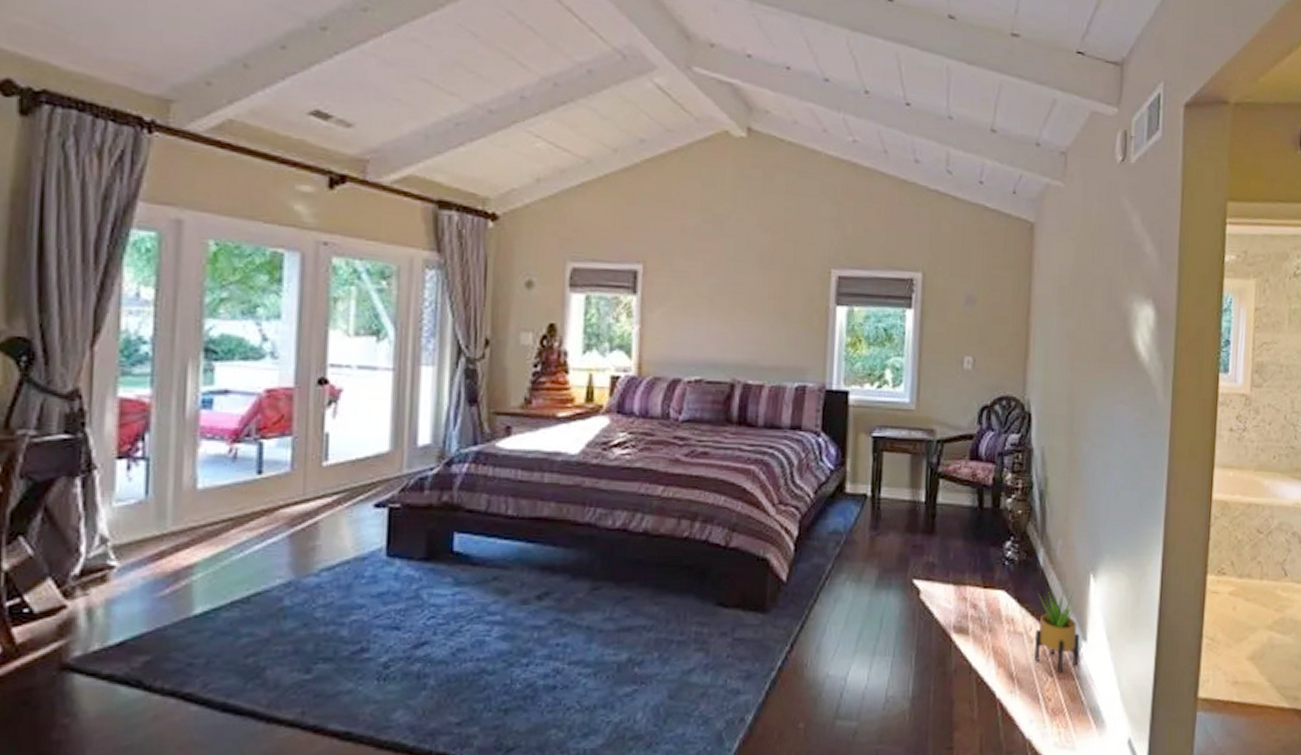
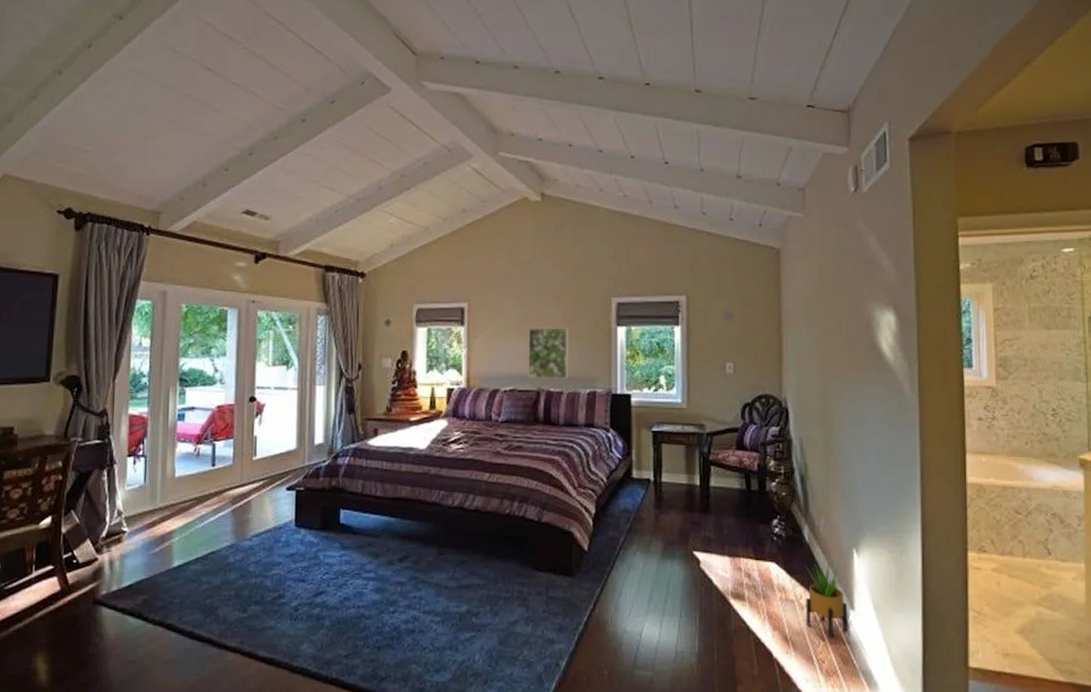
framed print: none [719,302,775,370] -> present [528,327,568,379]

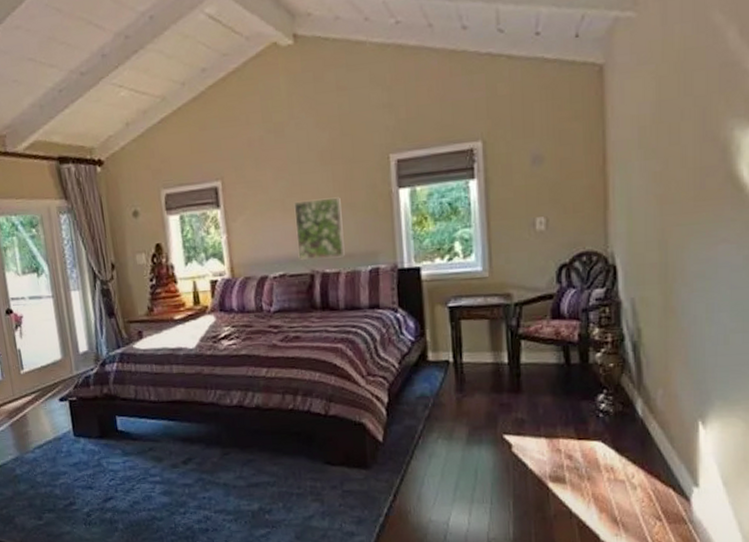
potted plant: present [805,563,847,638] -> none [638,438,689,518]

